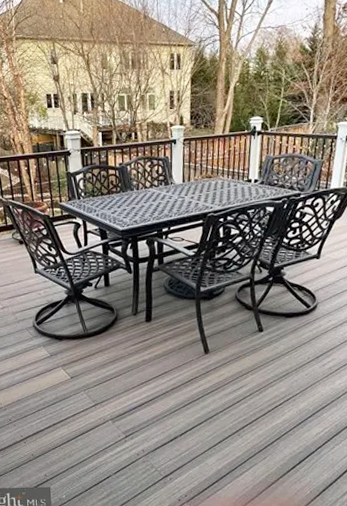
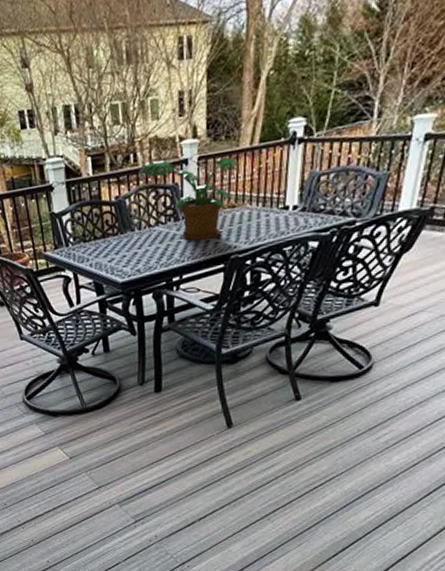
potted plant: none [137,139,215,201] -> present [137,156,240,241]

